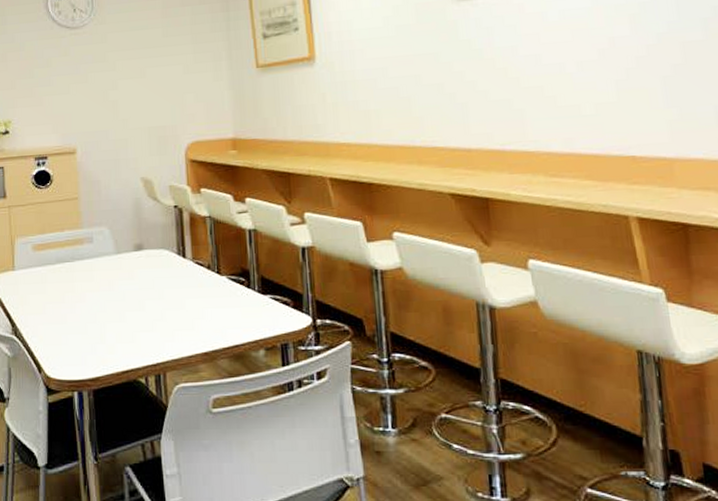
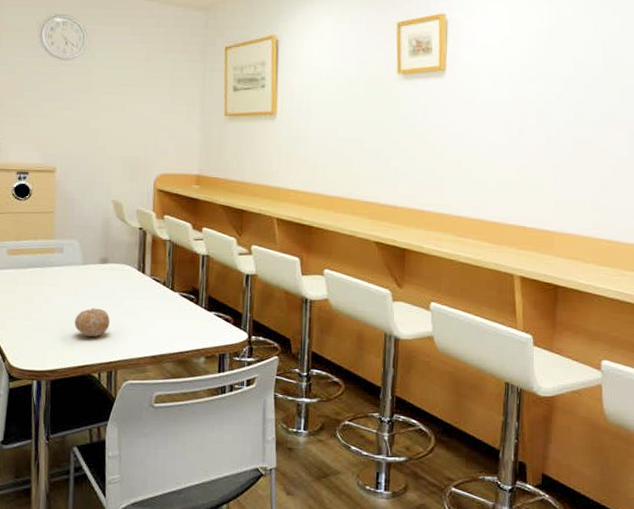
fruit: none [112,302,152,337] -> present [74,308,110,338]

